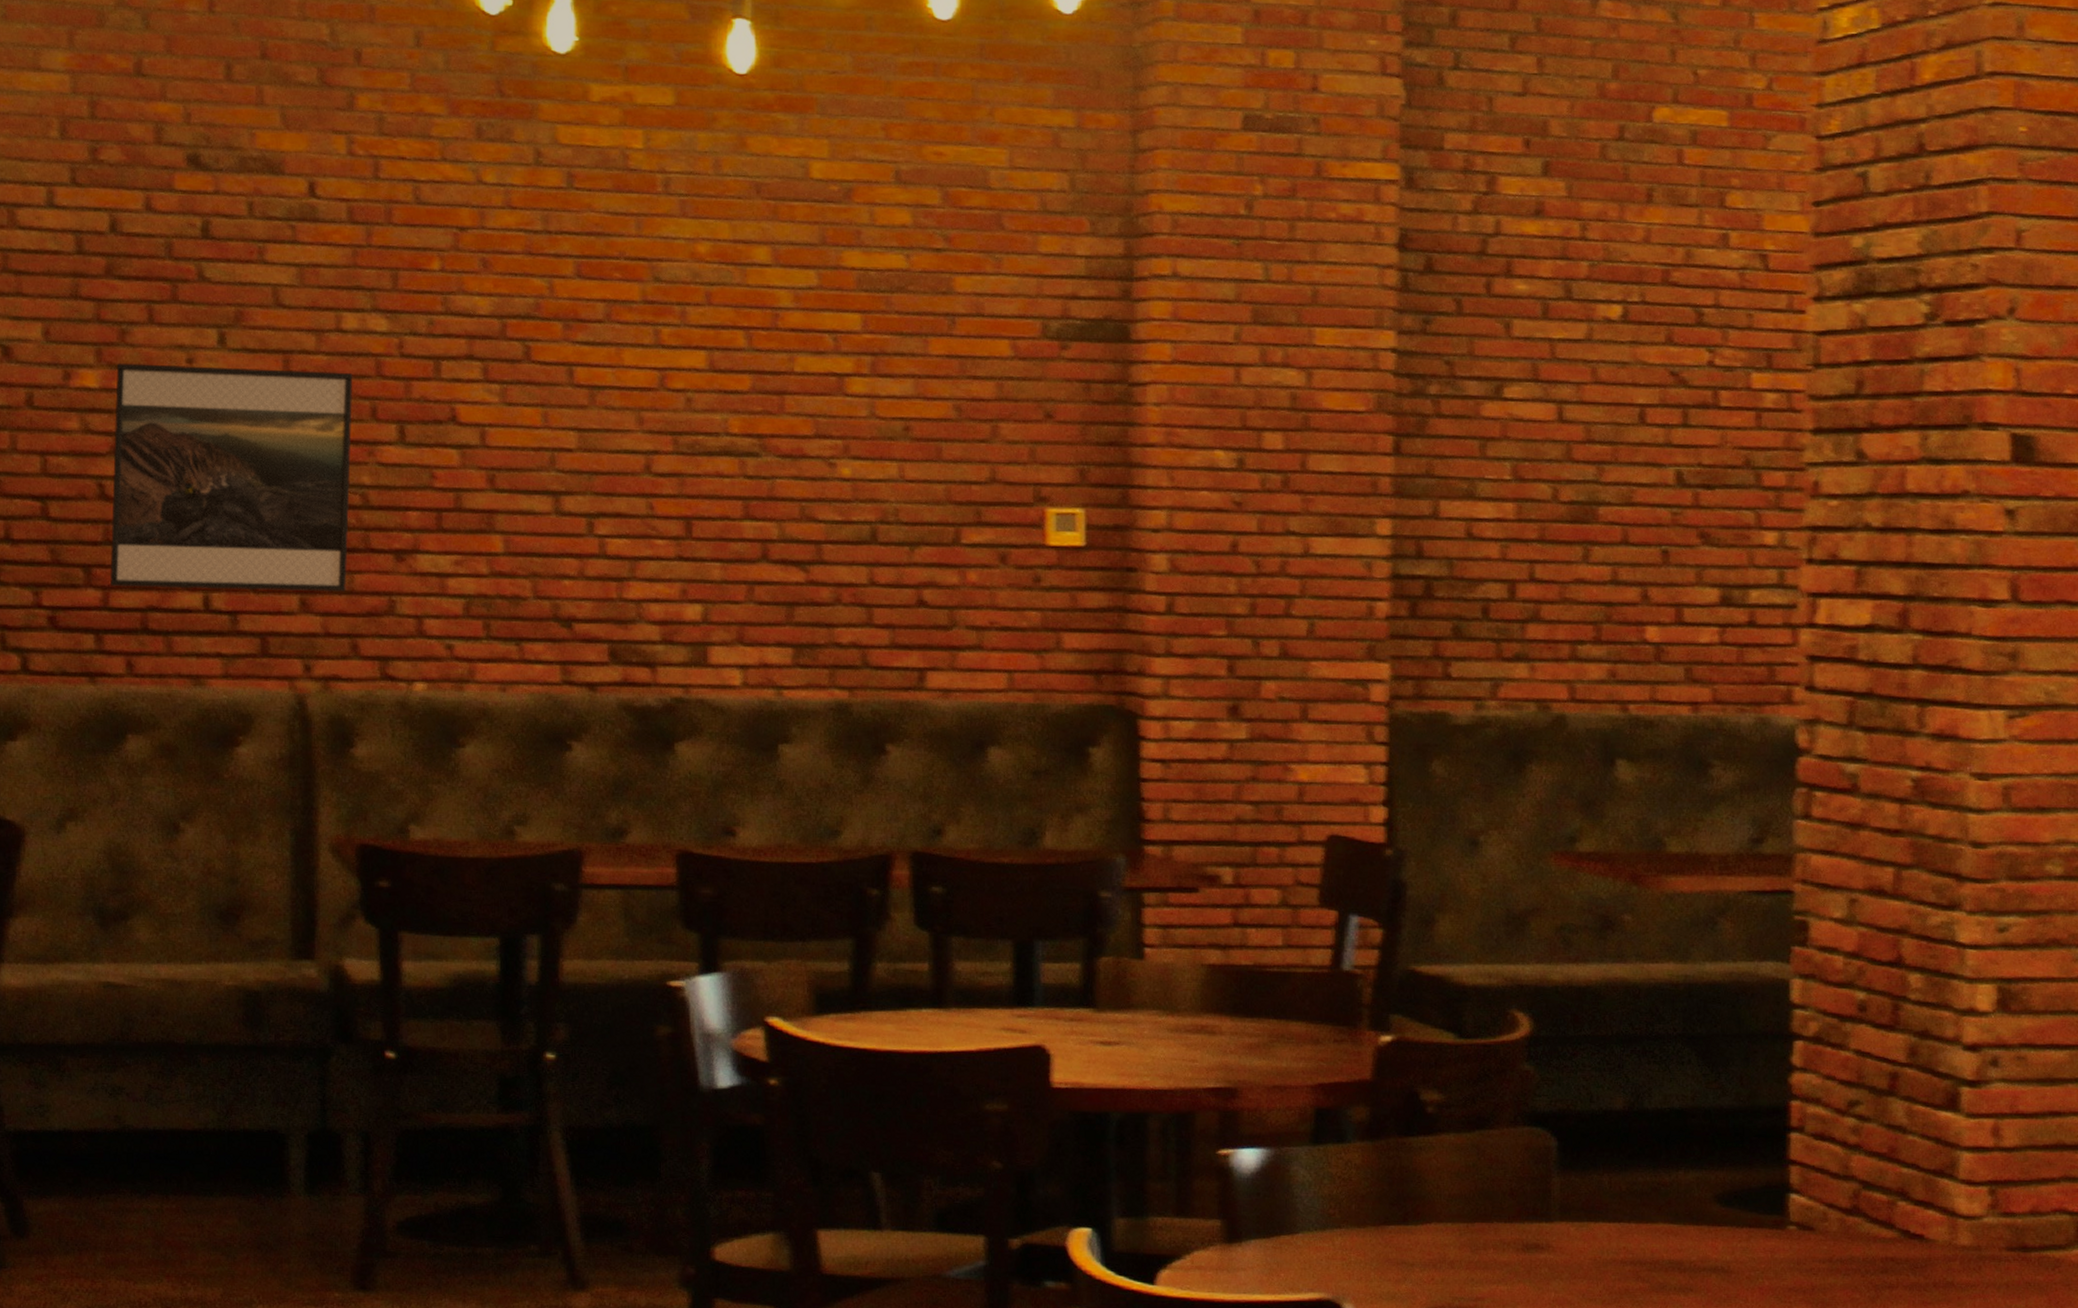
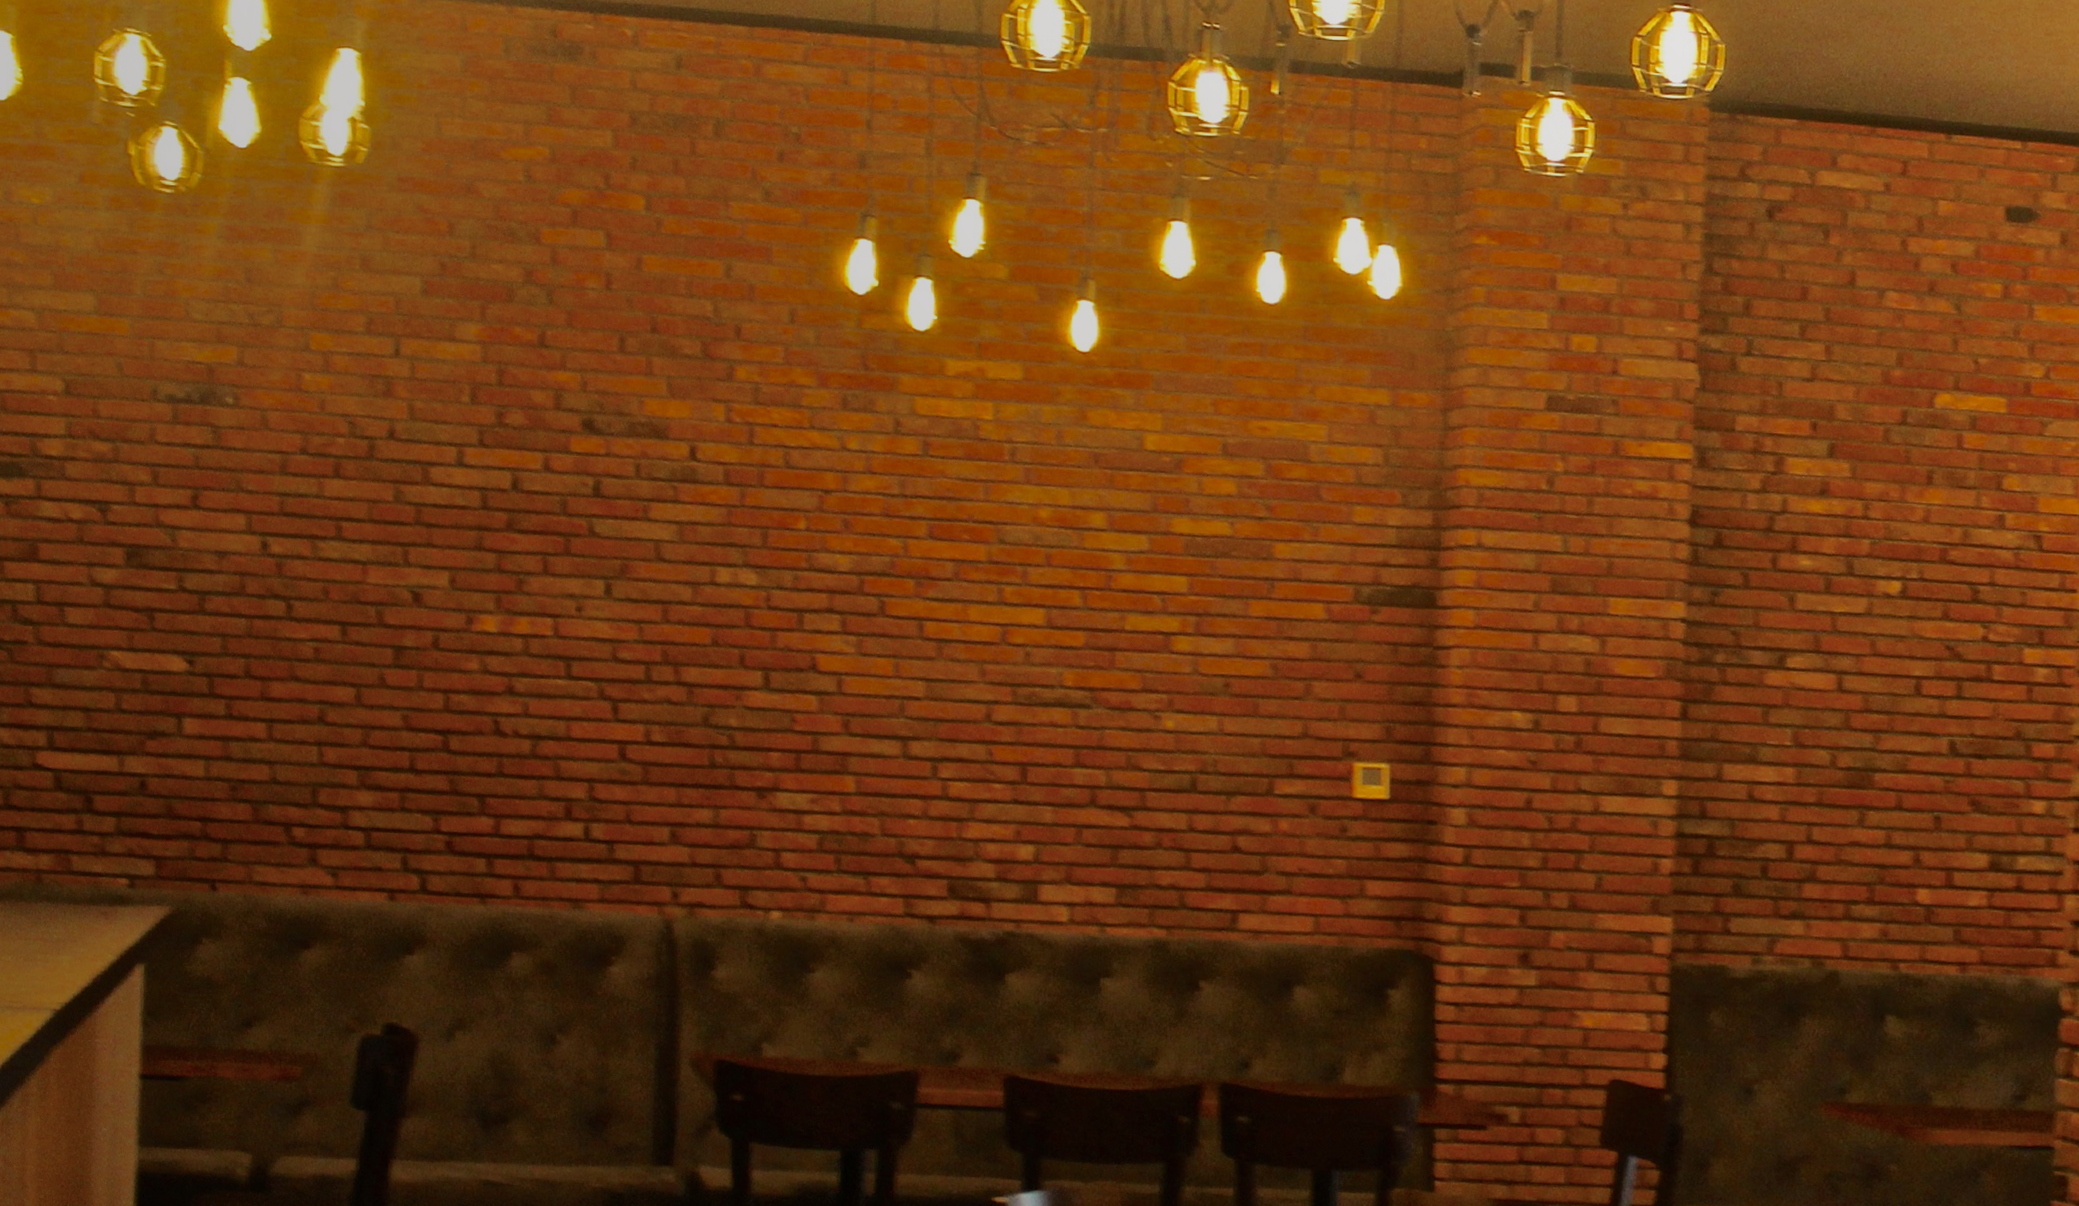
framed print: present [110,363,353,592] -> none [502,610,724,825]

